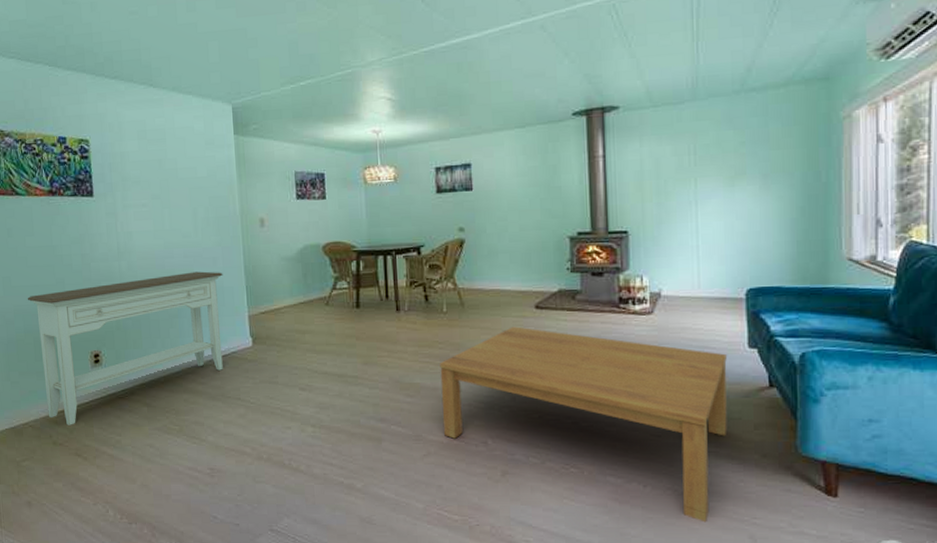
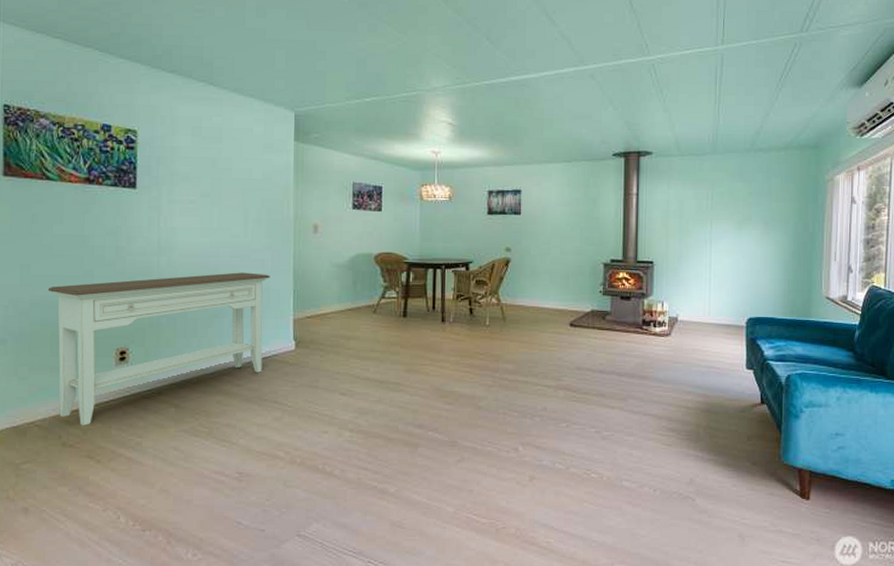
coffee table: present [440,326,727,523] -> none [478,342,728,523]

